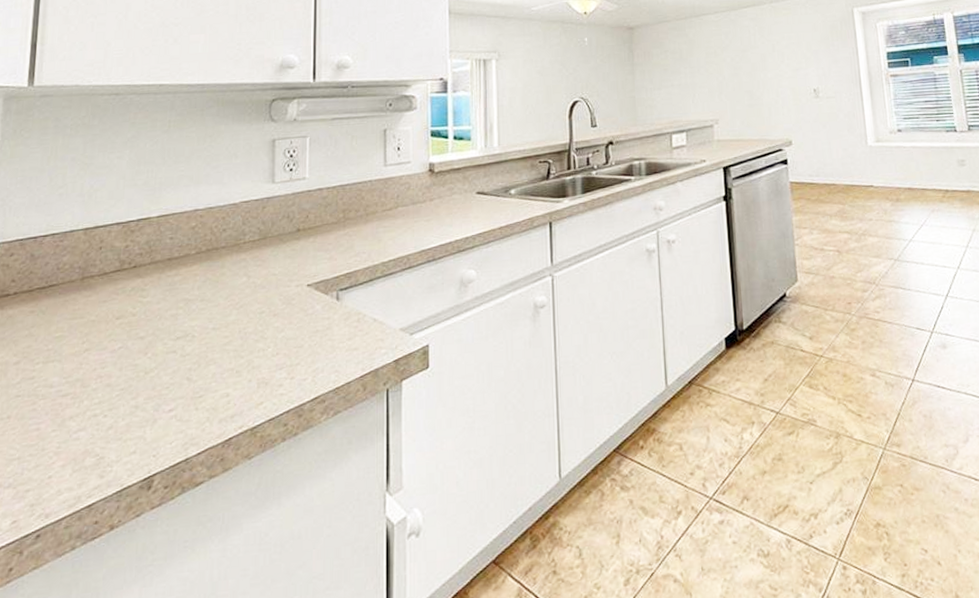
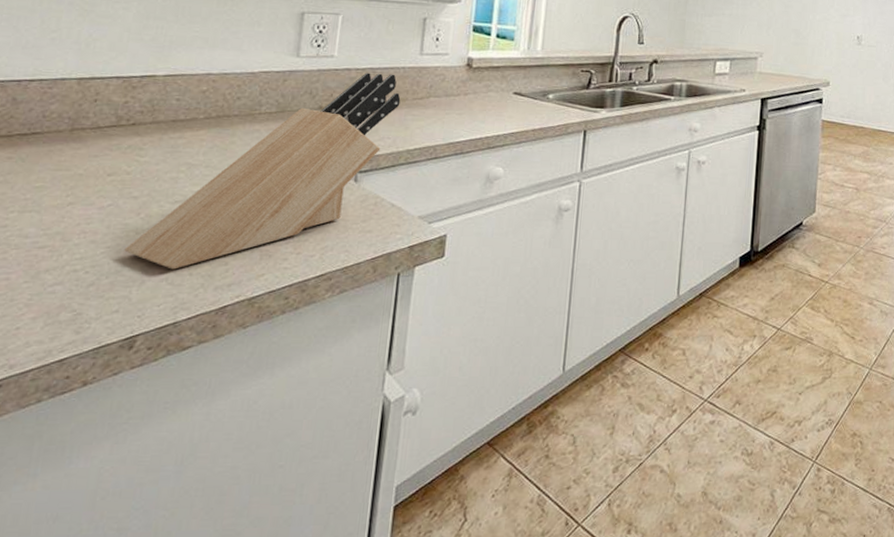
knife block: none [136,188,371,406] -> present [124,72,401,270]

